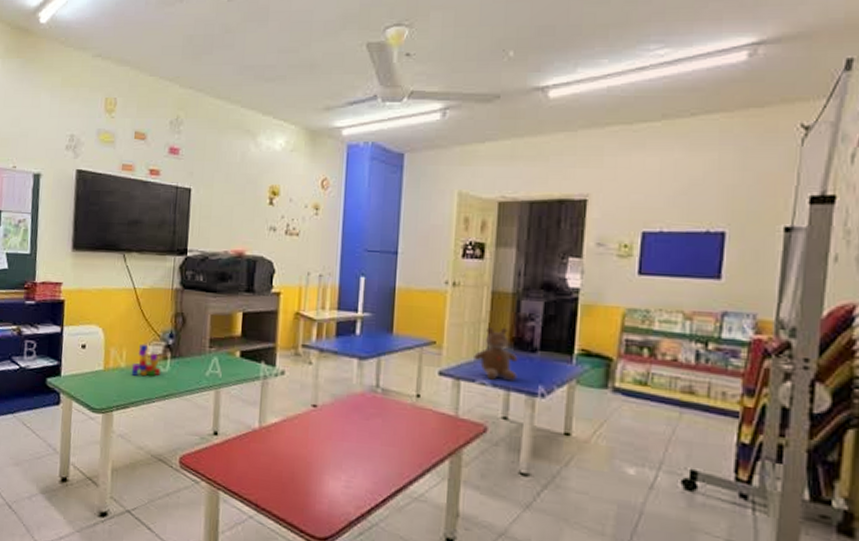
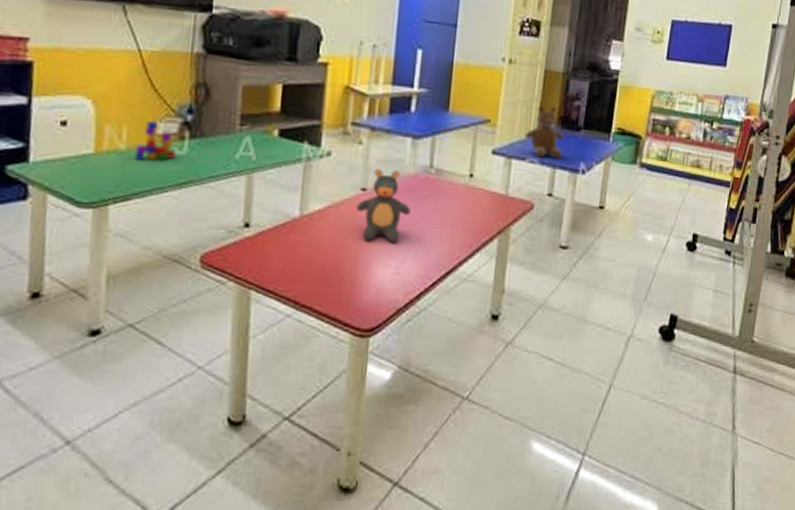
stuffed animal: none [308,387,360,458] -> present [356,169,412,244]

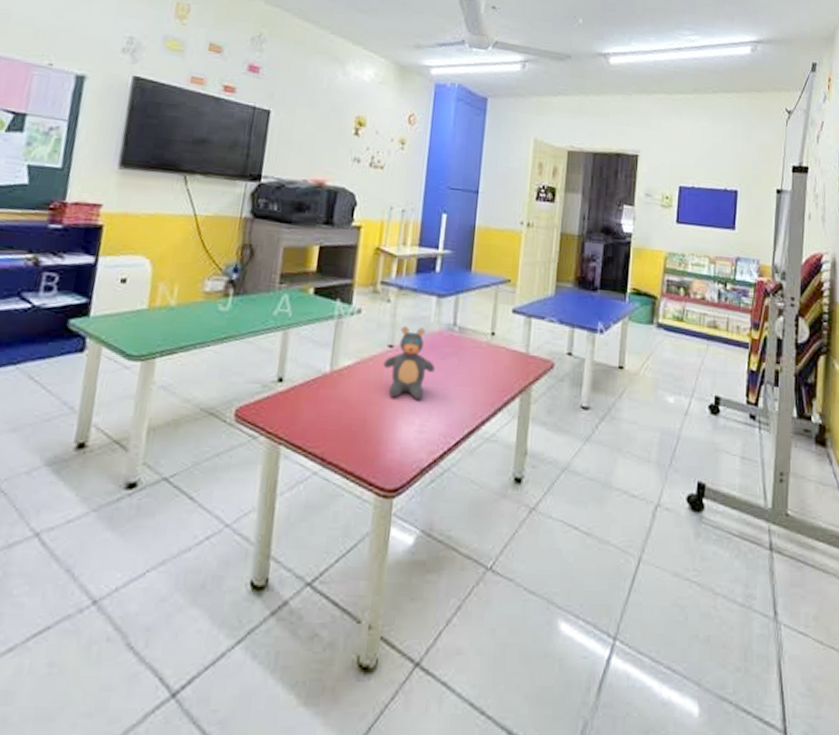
toy blocks: present [134,120,177,162] -> none [182,278,221,317]
stuffed bear: present [525,106,565,159] -> none [544,267,582,319]

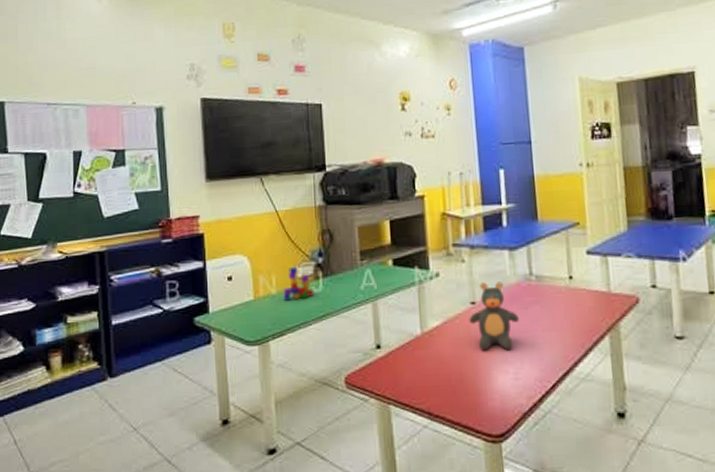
toy blocks: none [182,278,221,317] -> present [283,266,315,301]

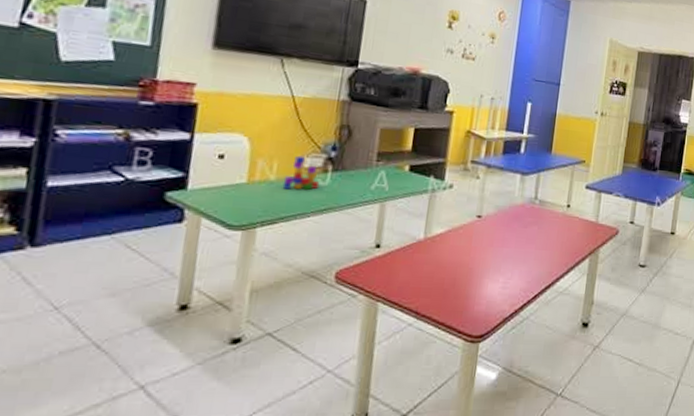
stuffed animal: present [469,281,520,351] -> none [472,199,519,263]

